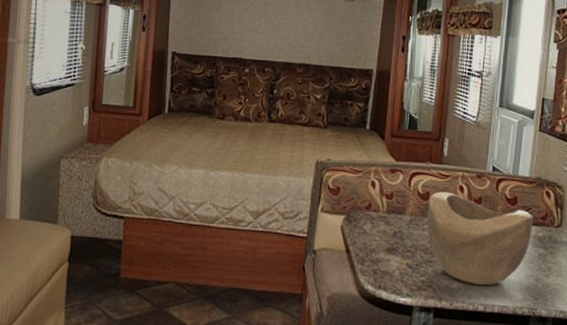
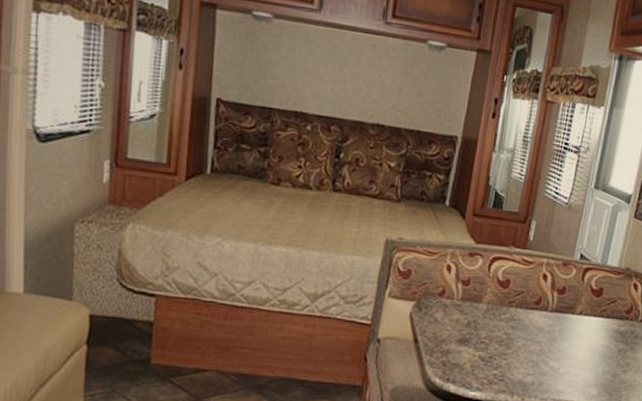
decorative bowl: present [426,191,534,285] -> none [504,279,618,380]

